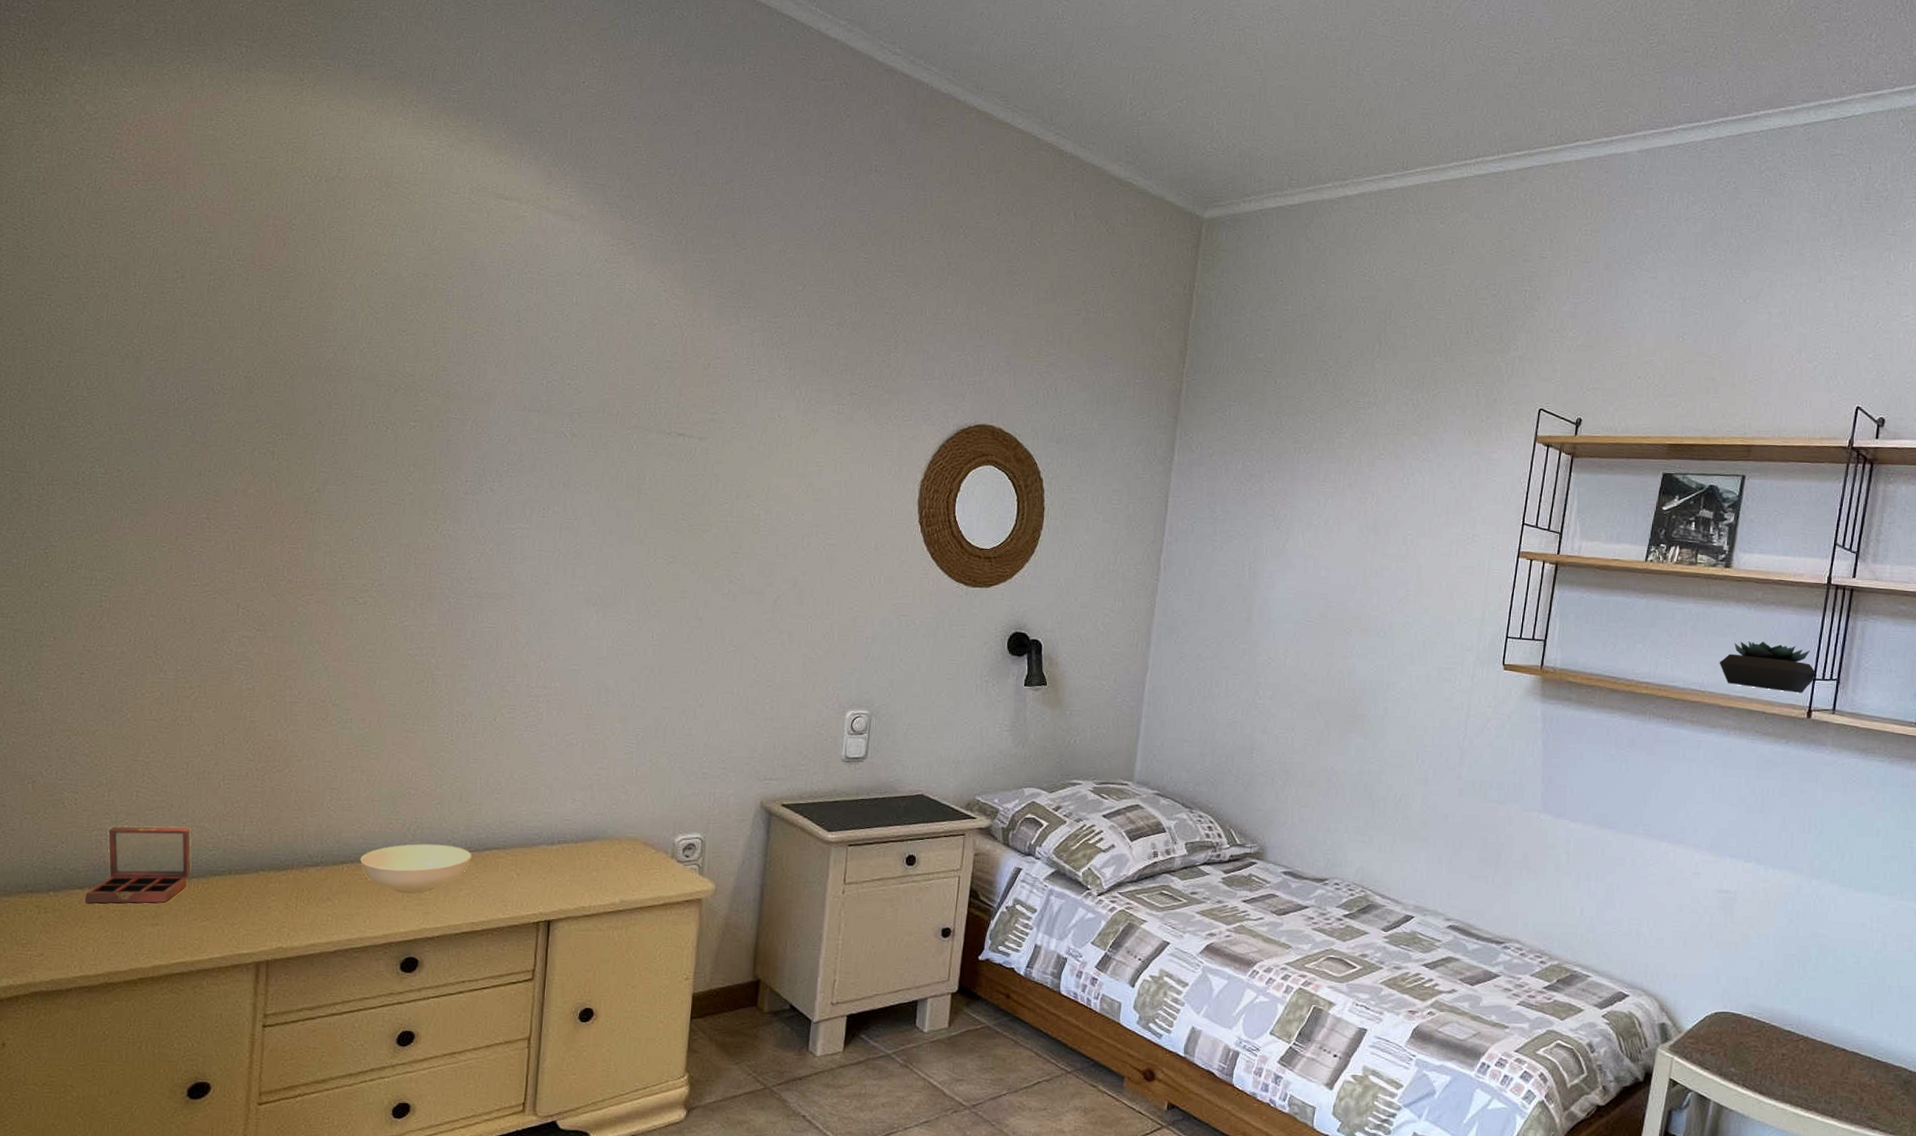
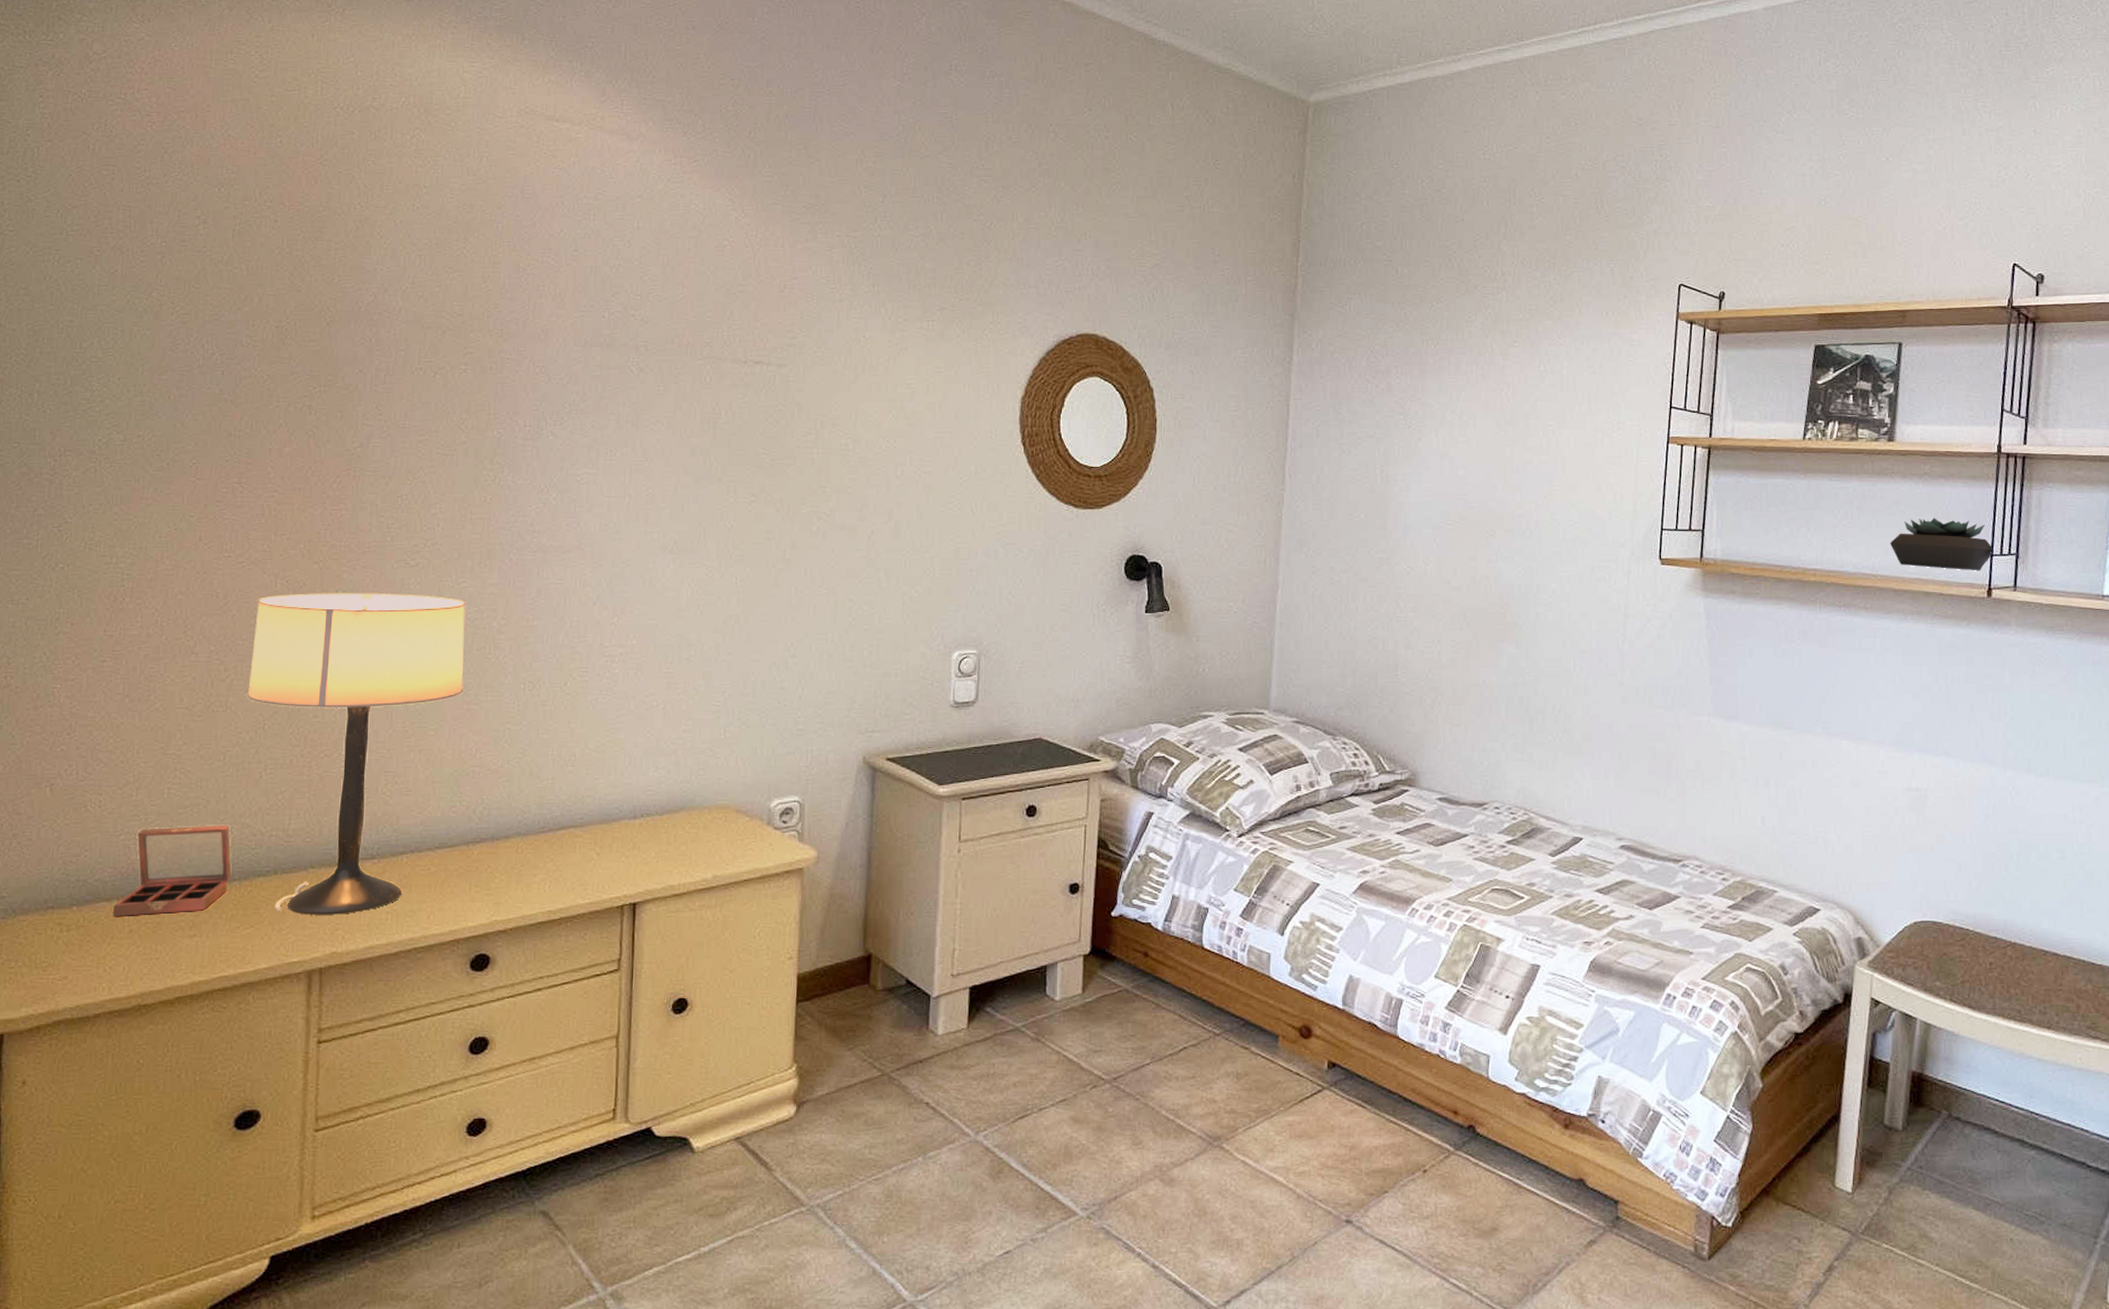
table lamp: none [209,623,408,914] -> present [247,593,466,915]
bowl: present [360,844,472,893] -> none [421,826,546,882]

